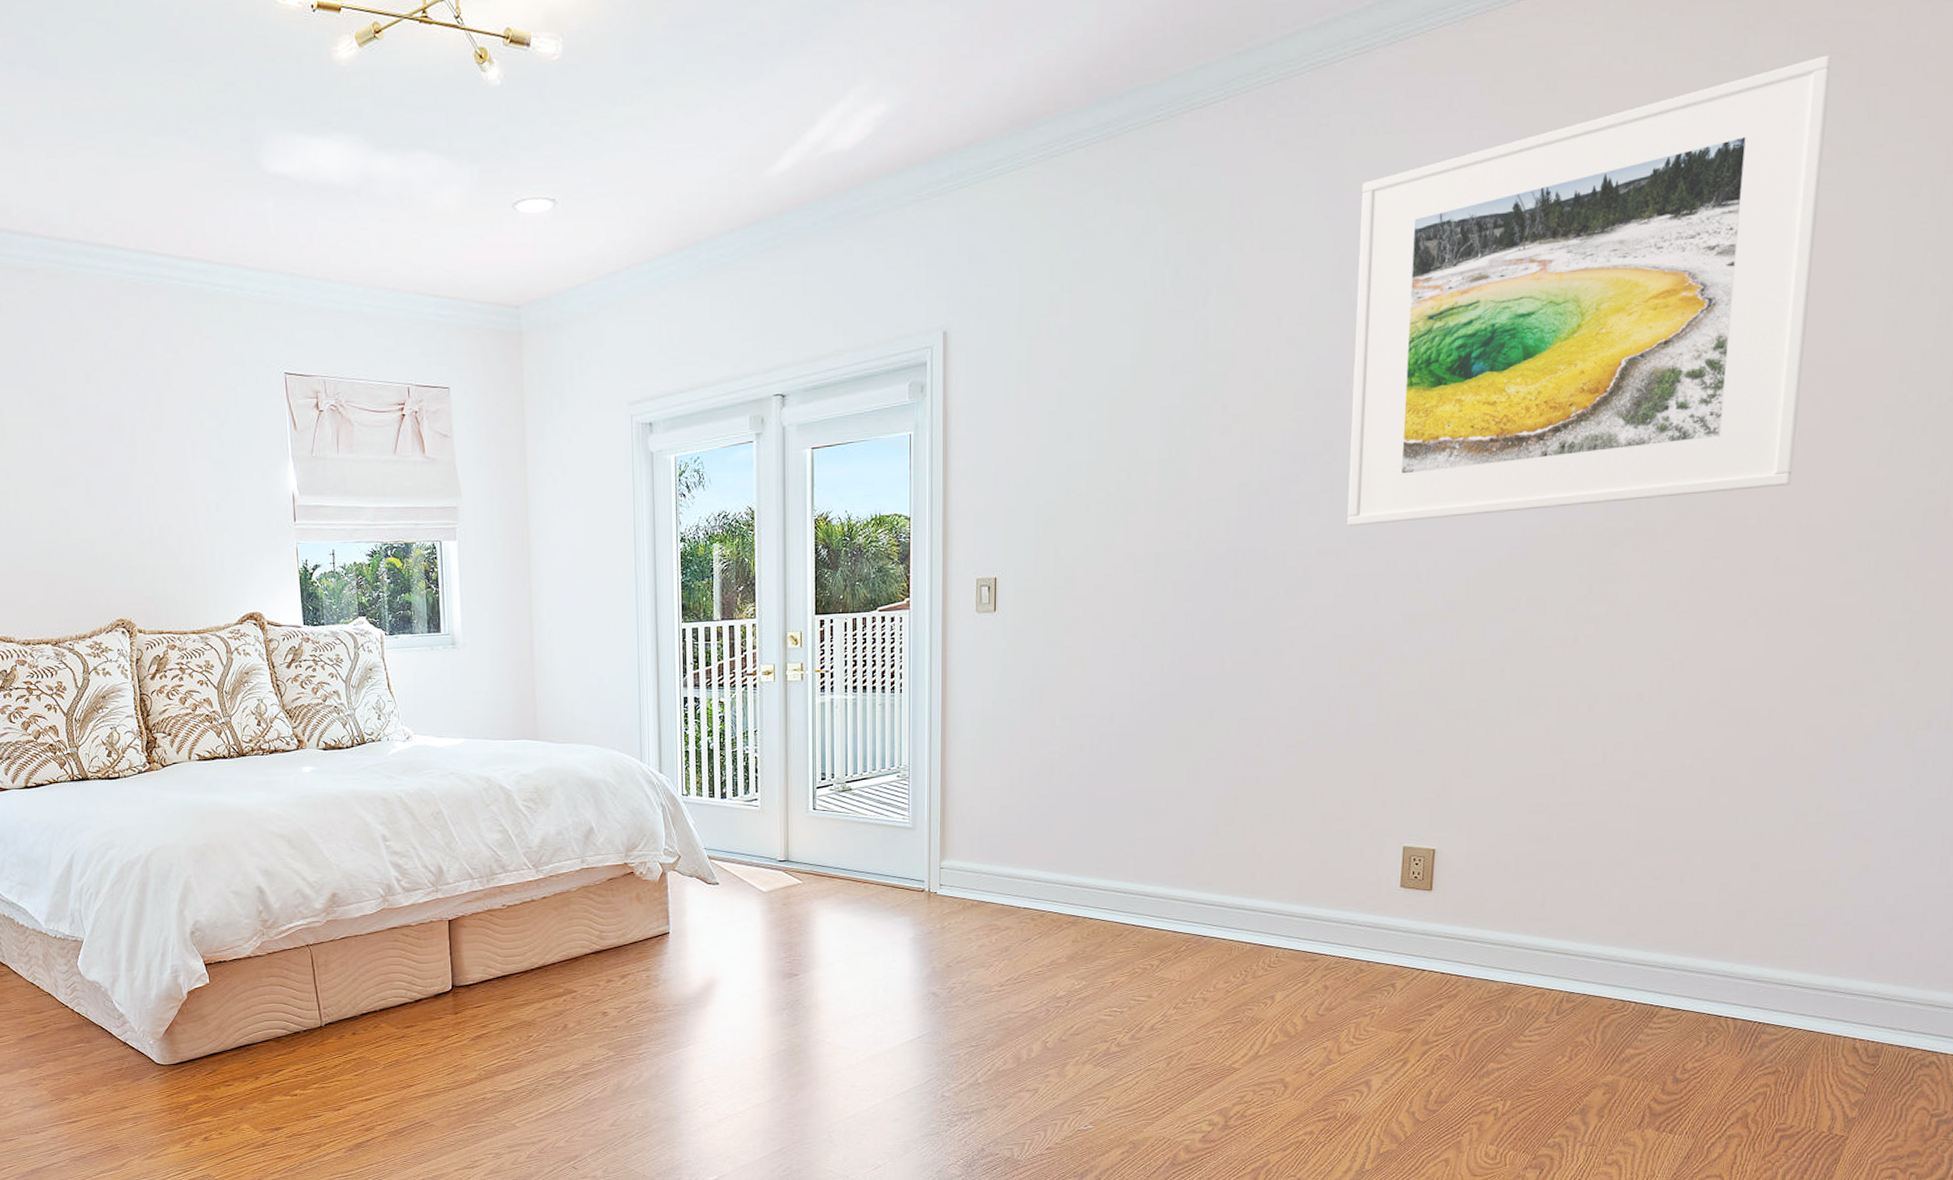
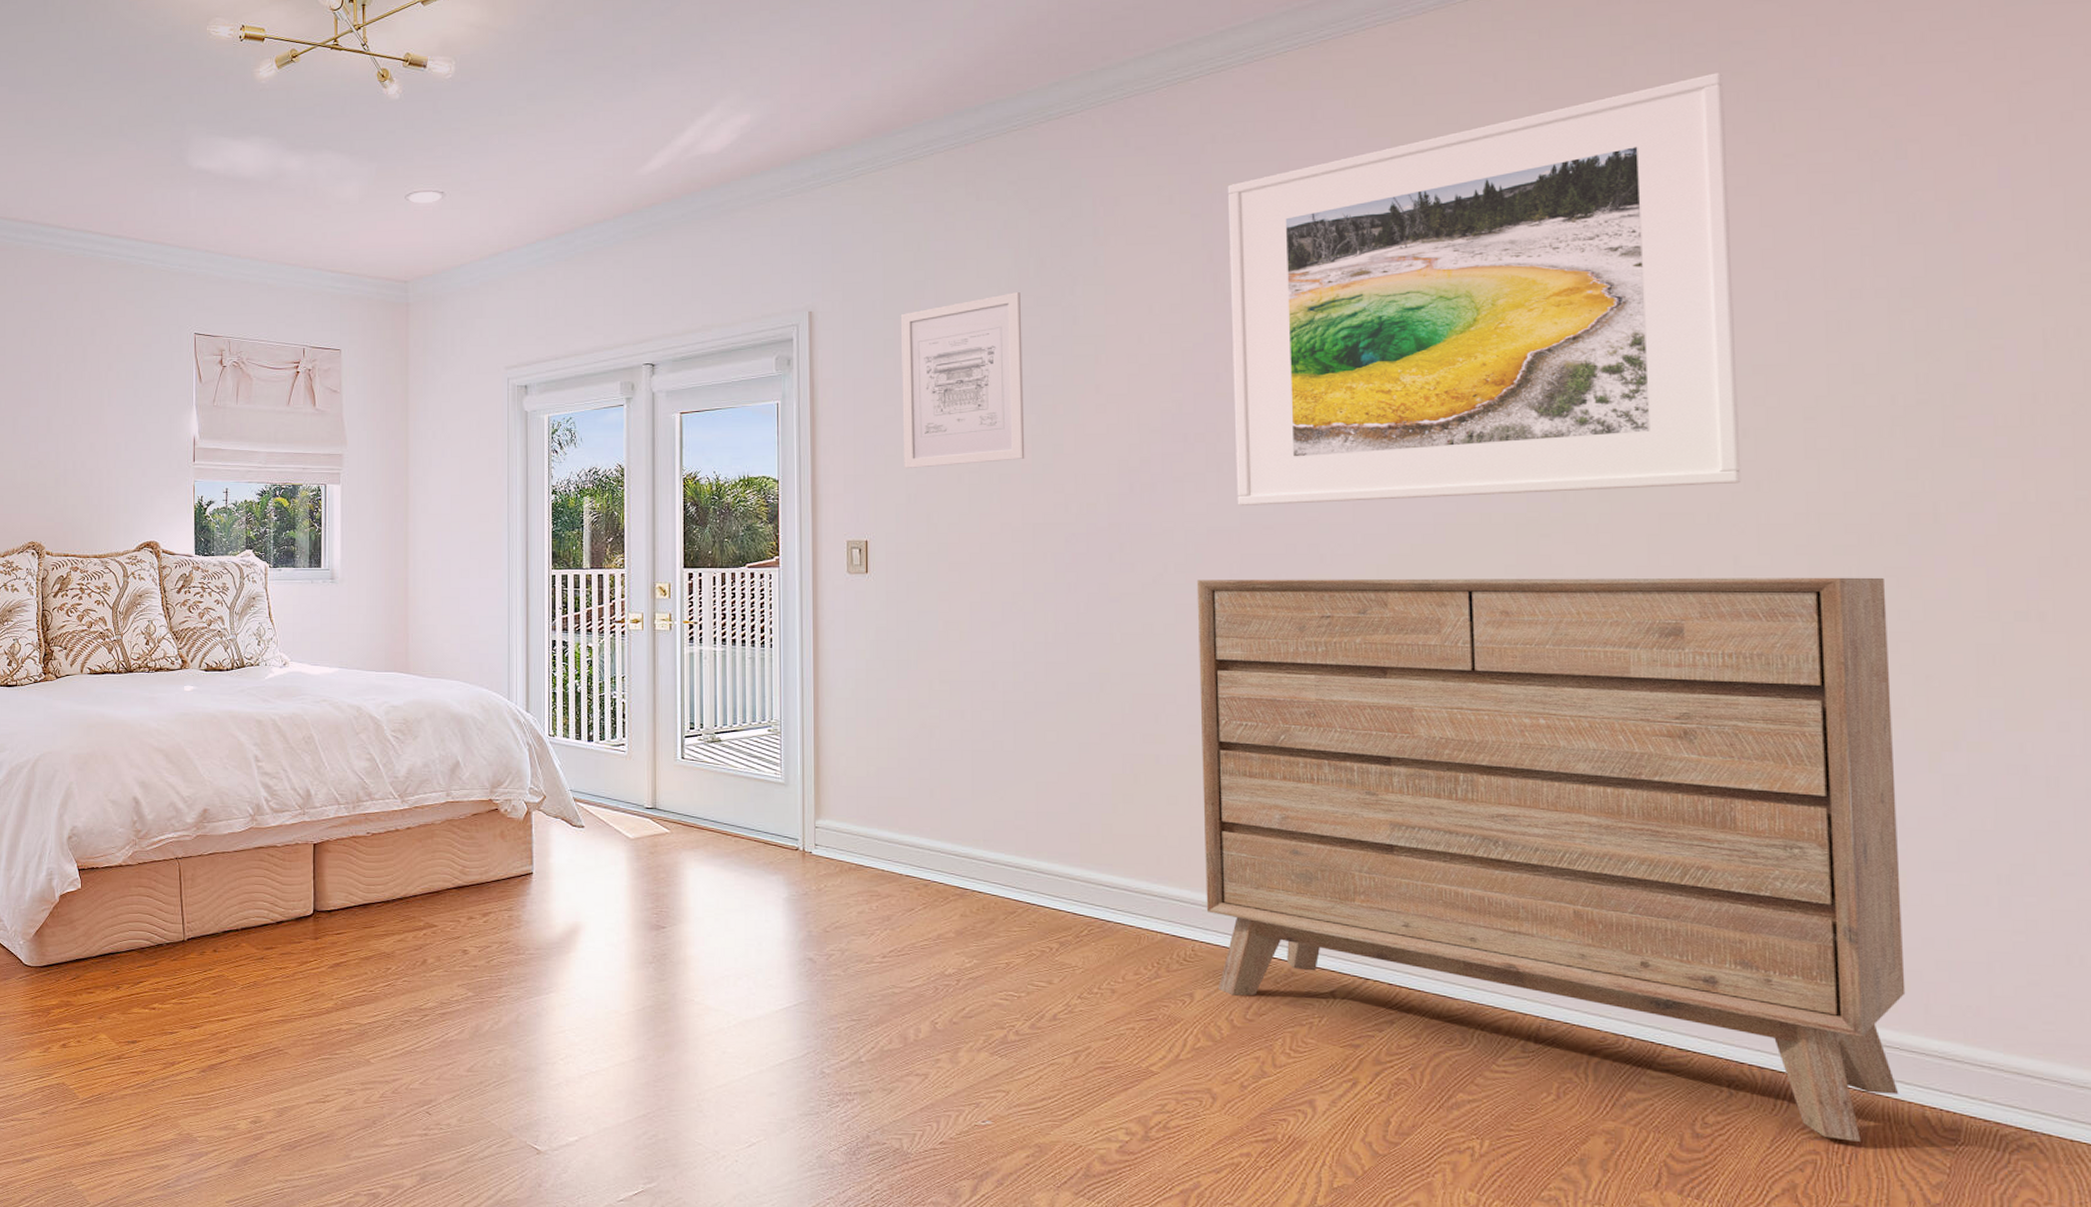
wall art: none [1034,304,1155,501] -> present [900,291,1025,469]
dresser: none [1291,571,1896,1073] -> present [1196,577,1906,1142]

